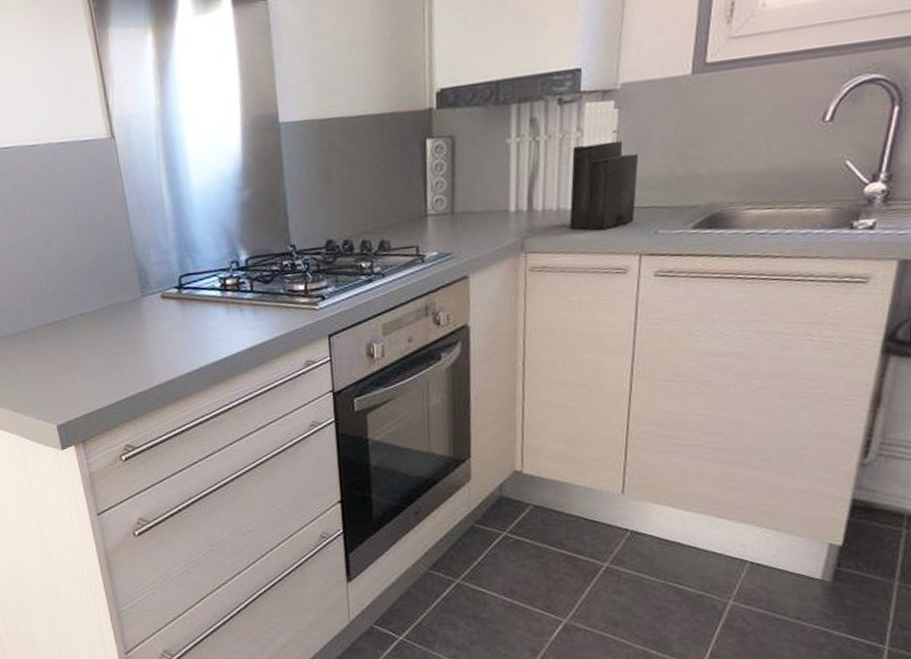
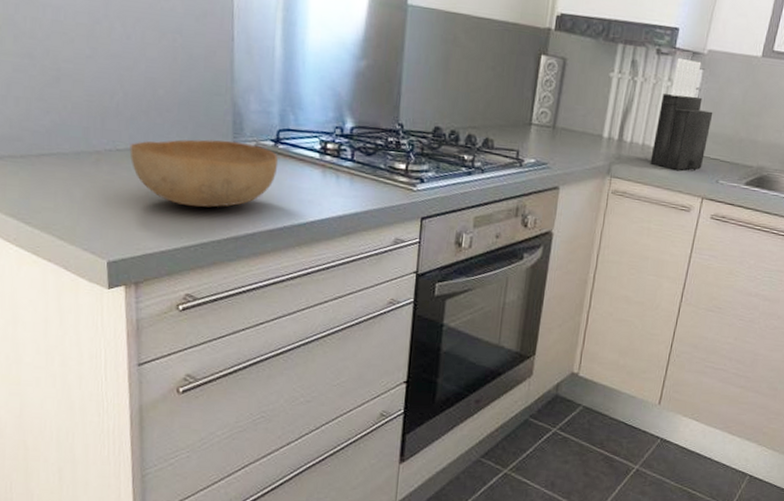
bowl: none [57,295,185,364] -> present [129,139,278,208]

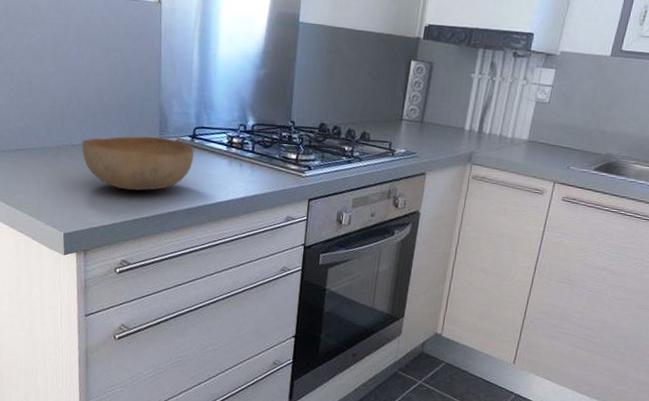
knife block: present [650,58,713,171] -> none [507,60,565,158]

